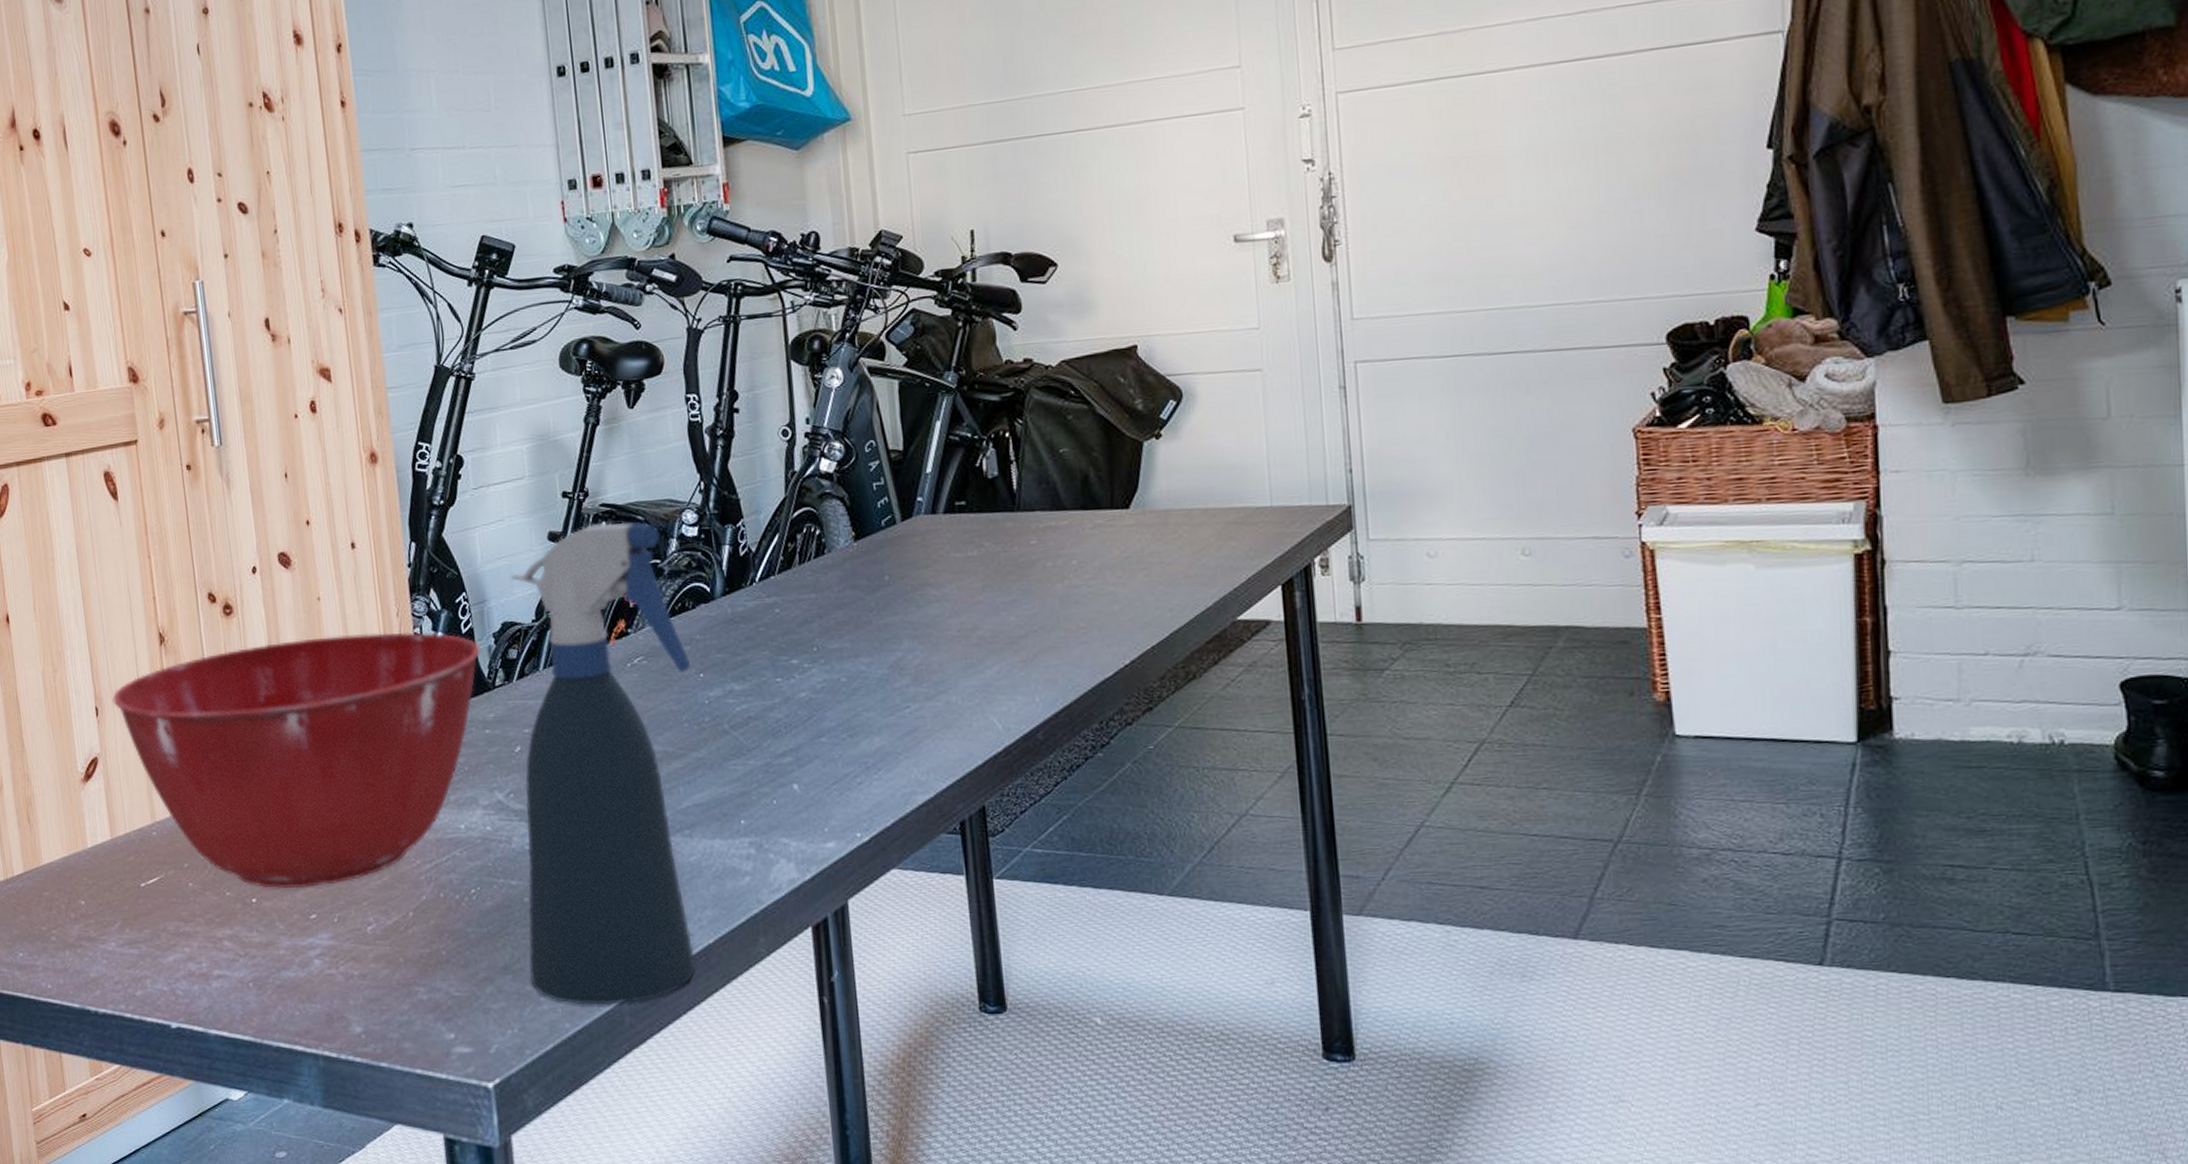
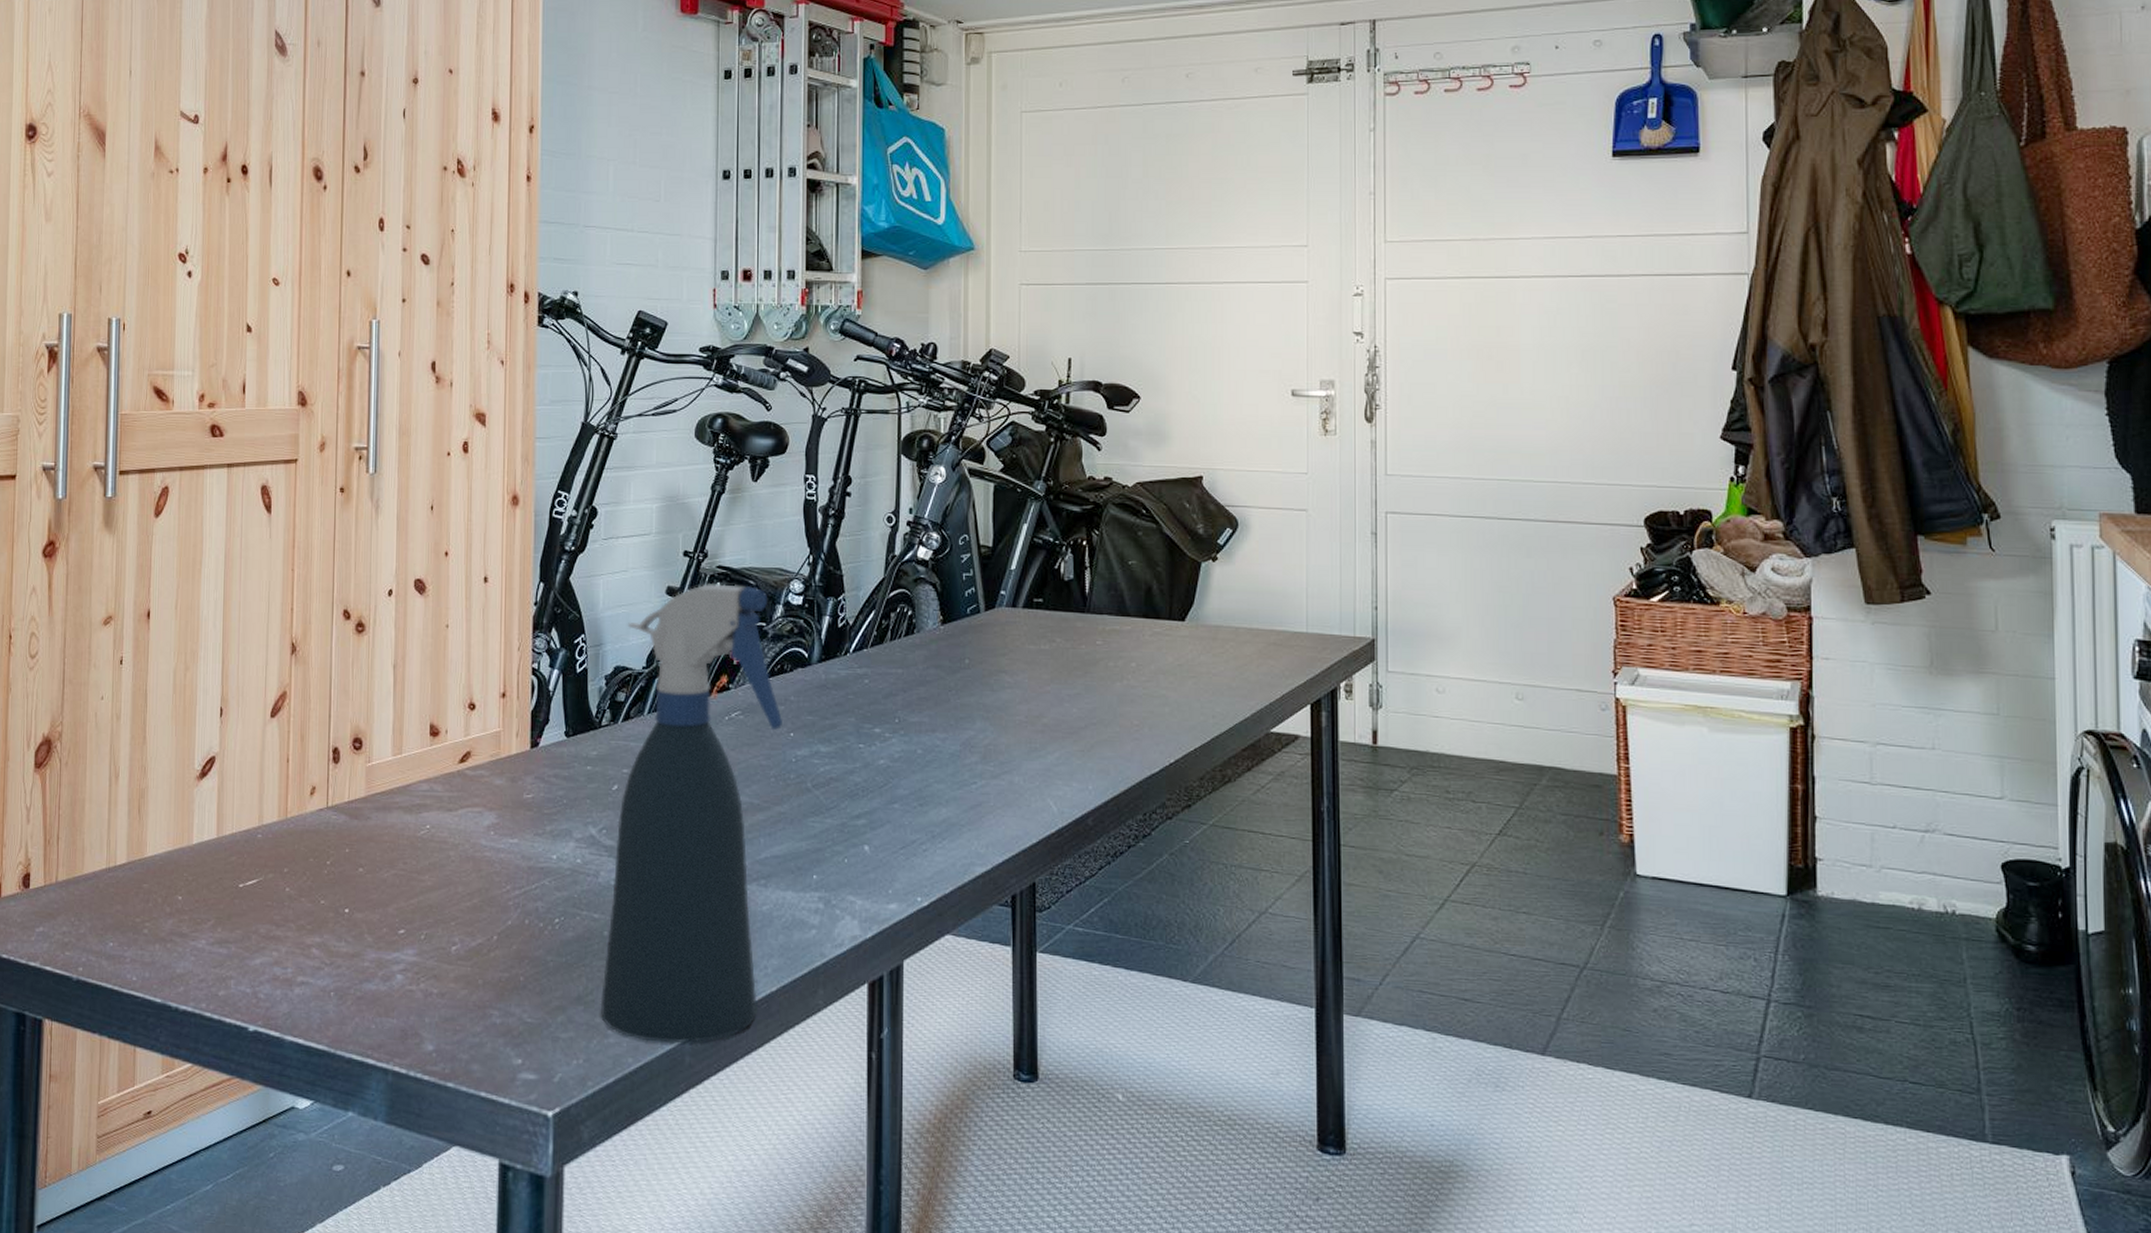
mixing bowl: present [112,632,481,889] -> none [238,663,593,904]

